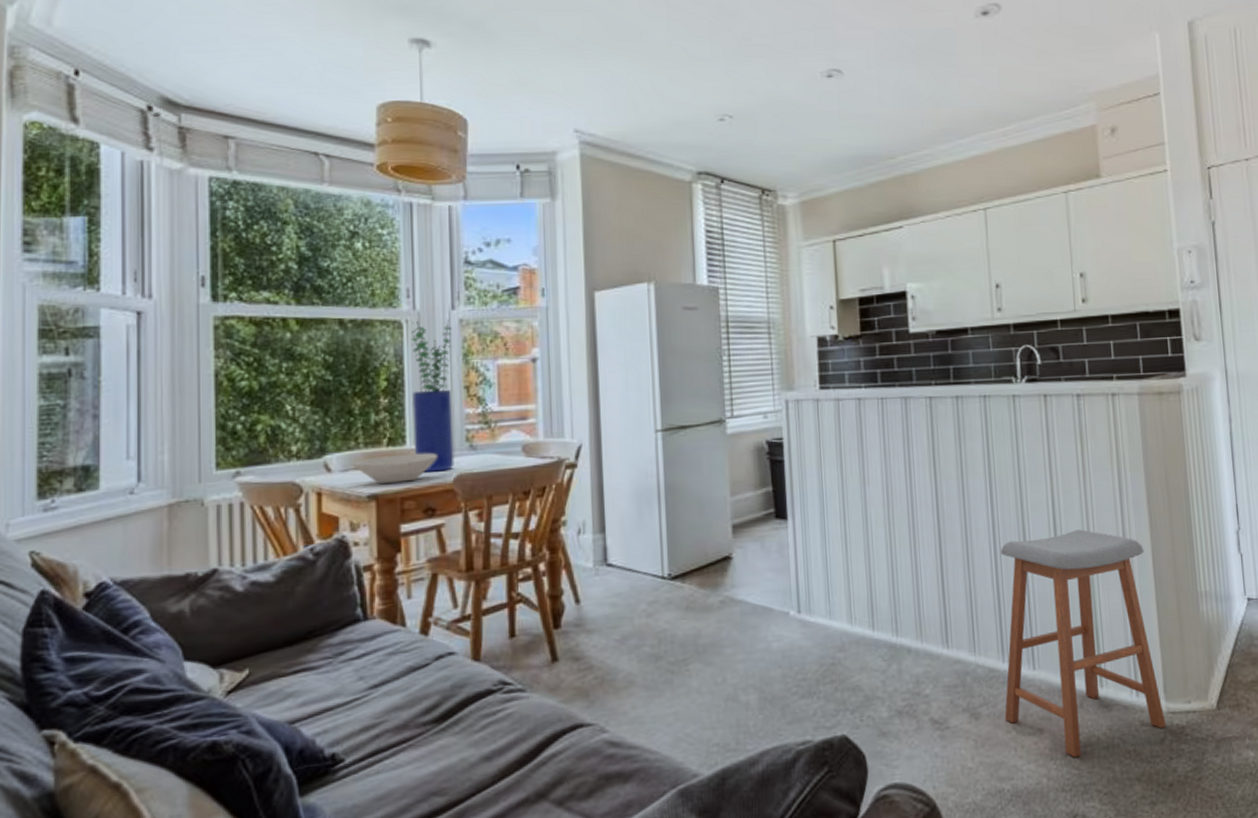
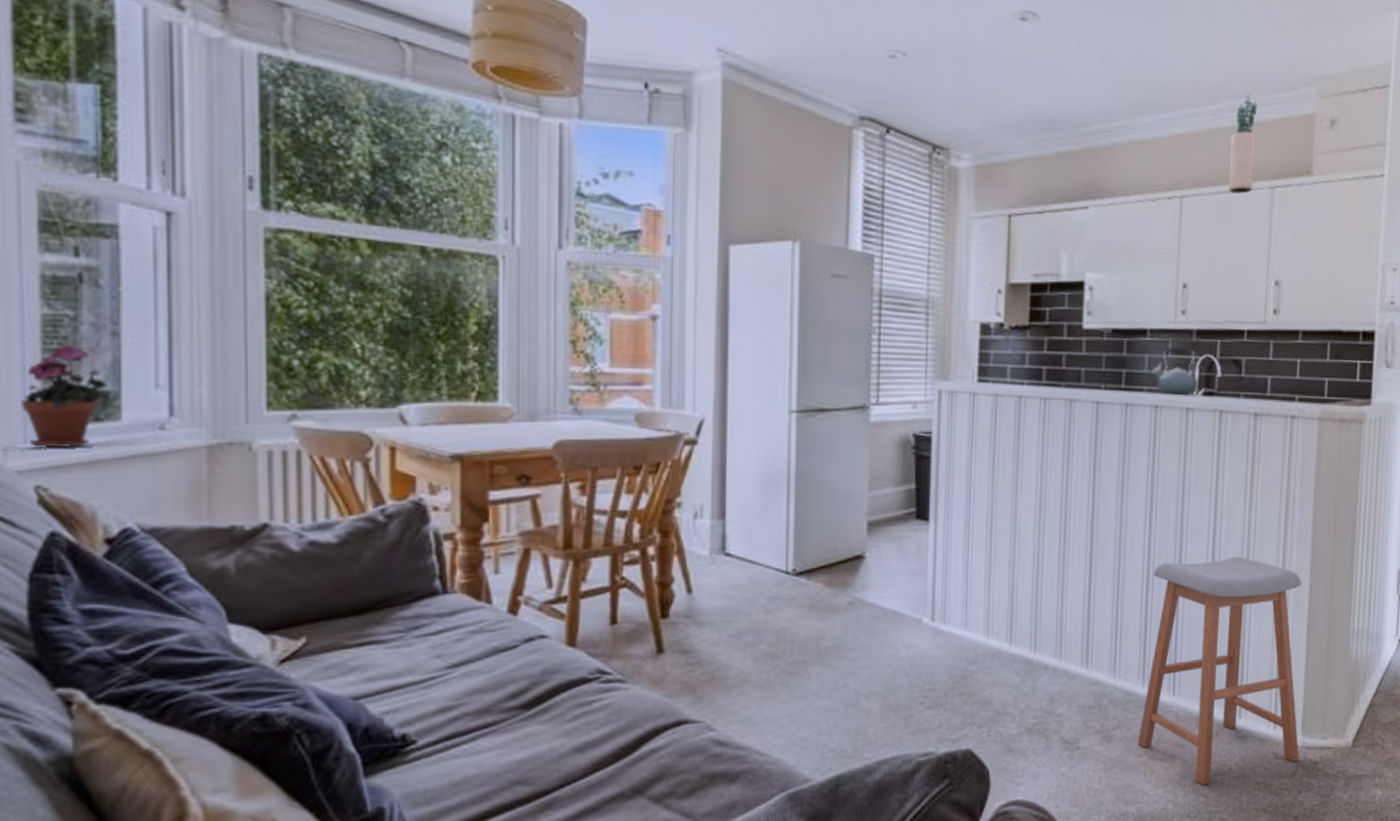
potted plant: none [21,428,89,518] -> present [21,343,107,448]
bowl: present [352,452,439,484] -> none [433,411,536,444]
vase: present [411,319,455,473] -> none [506,259,558,437]
kettle: none [976,340,1020,384] -> present [1151,347,1198,395]
vase: none [1022,115,1049,201] -> present [1228,94,1258,194]

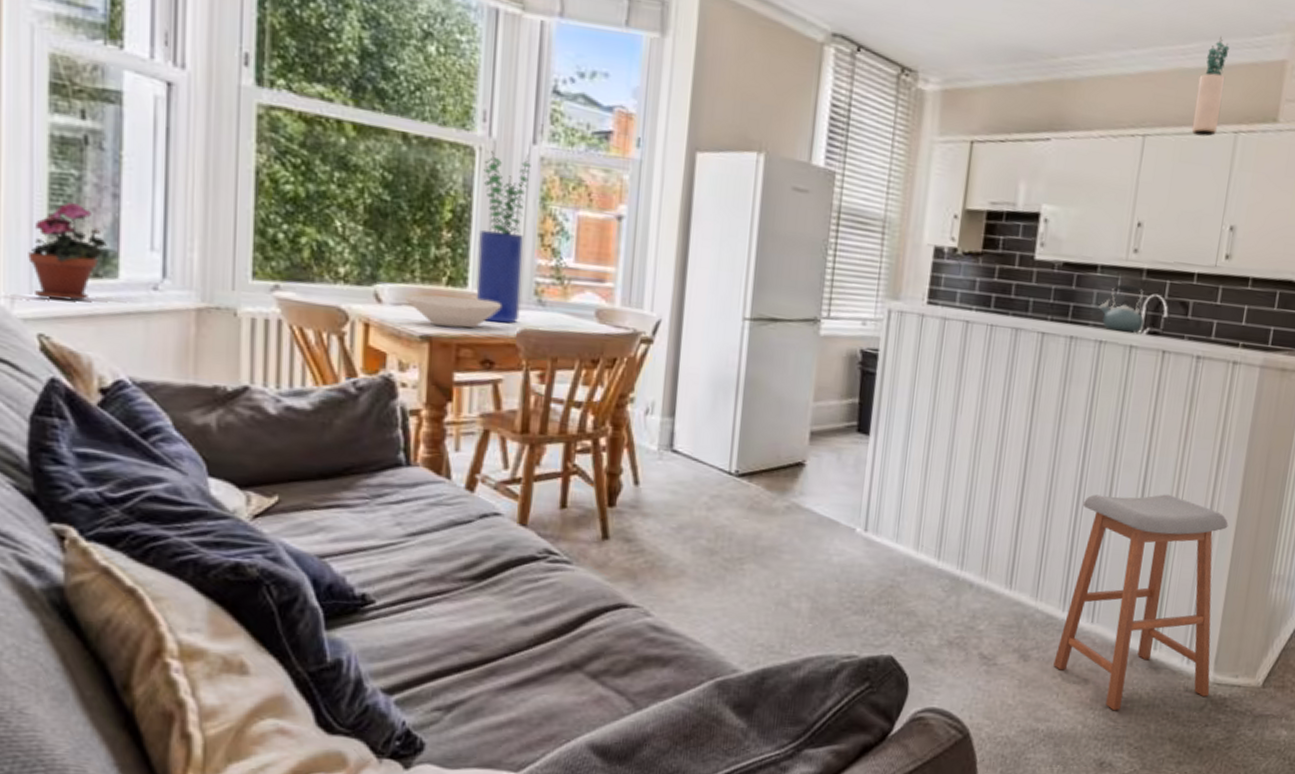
bowl: none [433,411,536,444] -> present [405,294,502,329]
vase: none [506,259,558,437] -> present [476,151,531,324]

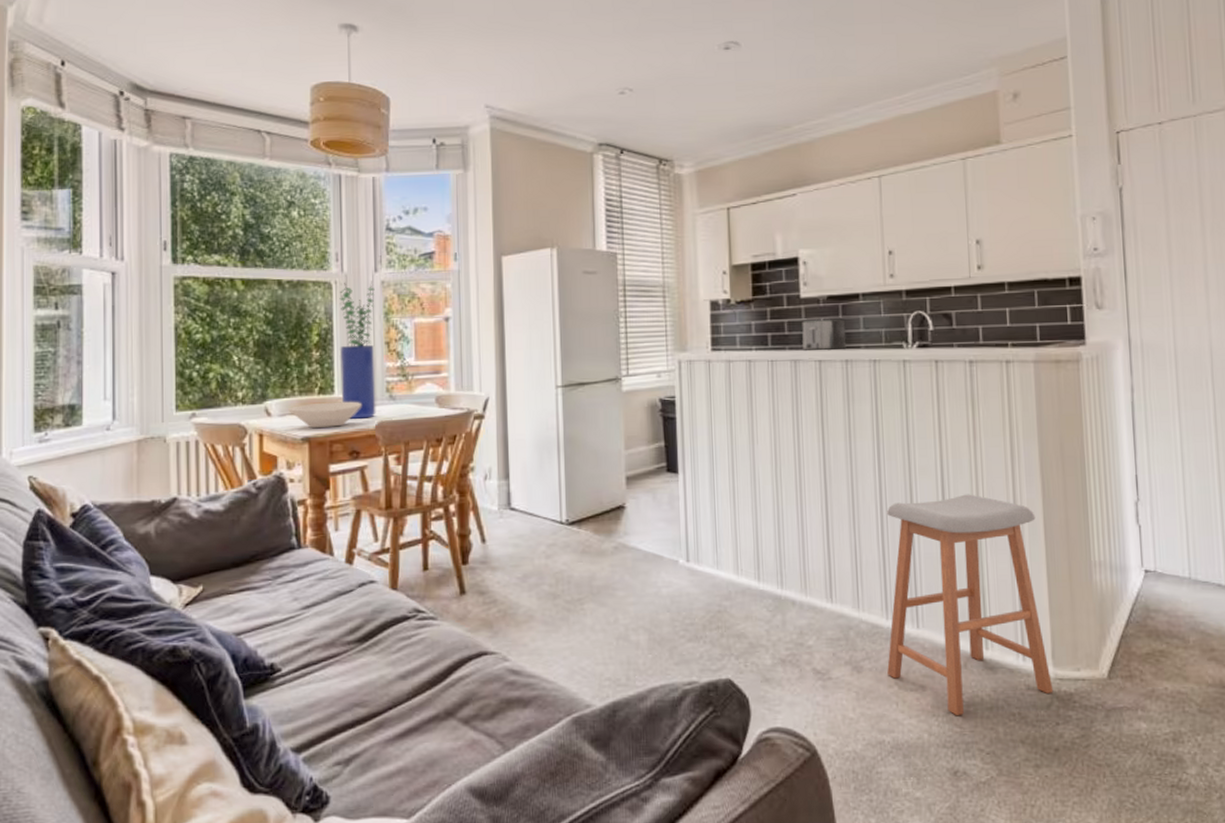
potted plant: present [28,201,107,301] -> none [21,372,74,448]
toaster: none [1027,286,1078,325] -> present [802,320,847,352]
kettle: present [1098,284,1144,333] -> none [867,306,912,349]
vase: present [1191,36,1230,137] -> none [919,82,946,168]

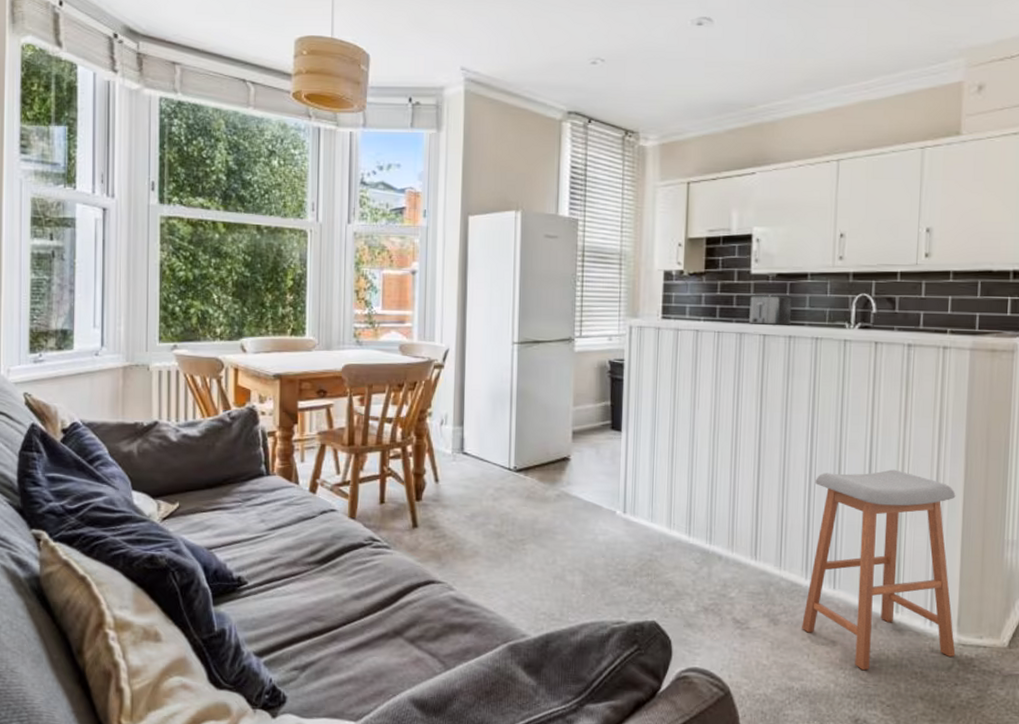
bowl: present [288,401,362,428] -> none [262,343,331,367]
vase: present [339,281,376,420] -> none [311,231,347,362]

